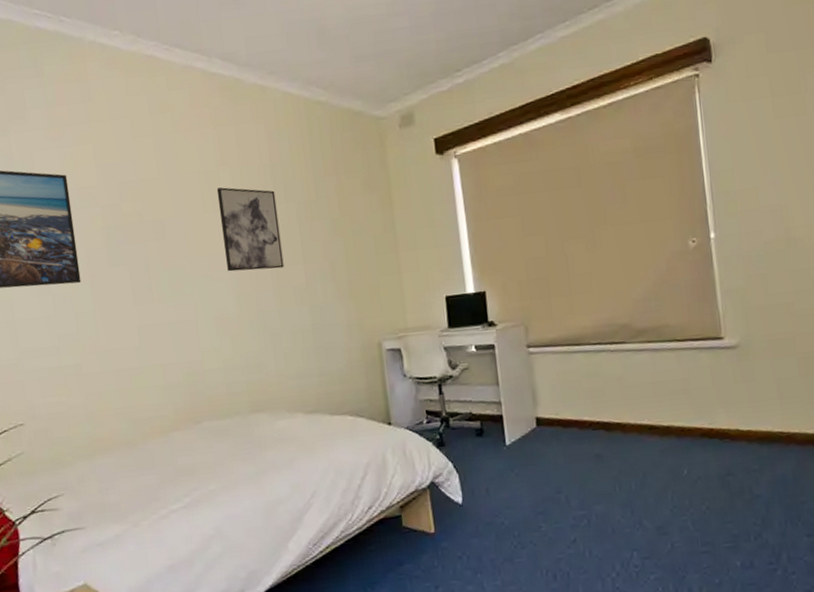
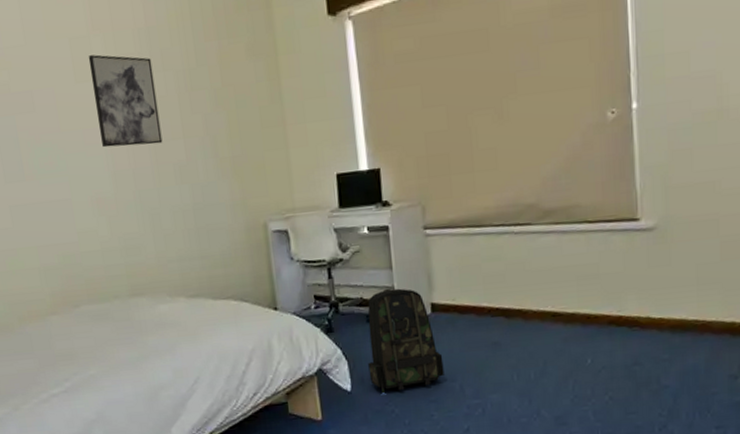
backpack: none [476,403,551,505] -> present [367,288,444,393]

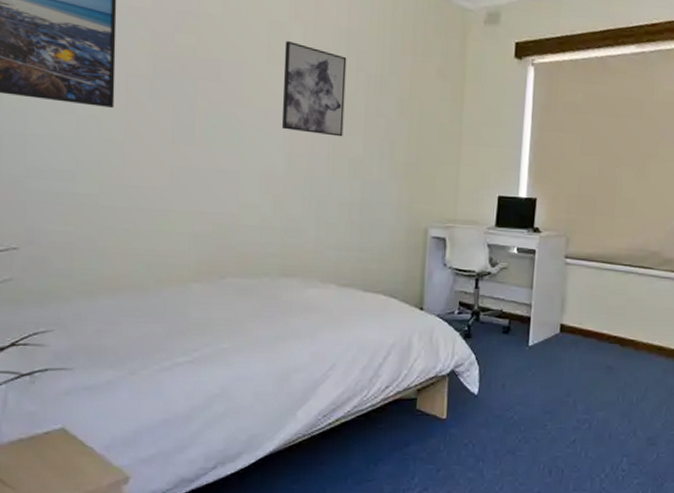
backpack: present [367,288,444,393] -> none [496,305,563,399]

